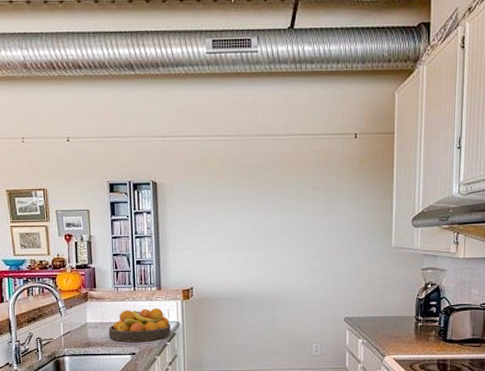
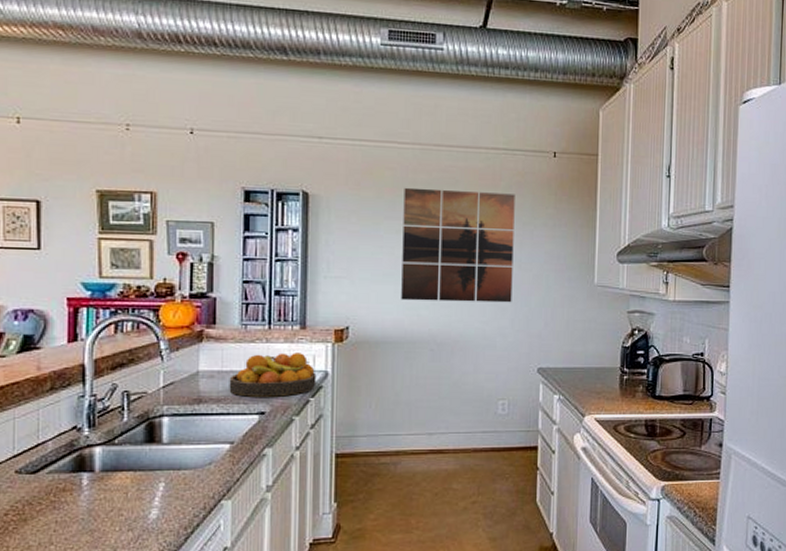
wall art: none [230,172,322,265] -> present [401,187,515,303]

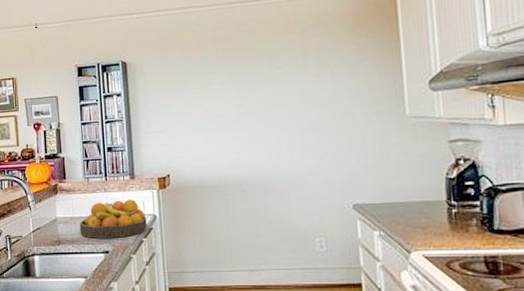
wall art: present [401,187,515,303] -> none [205,36,319,148]

